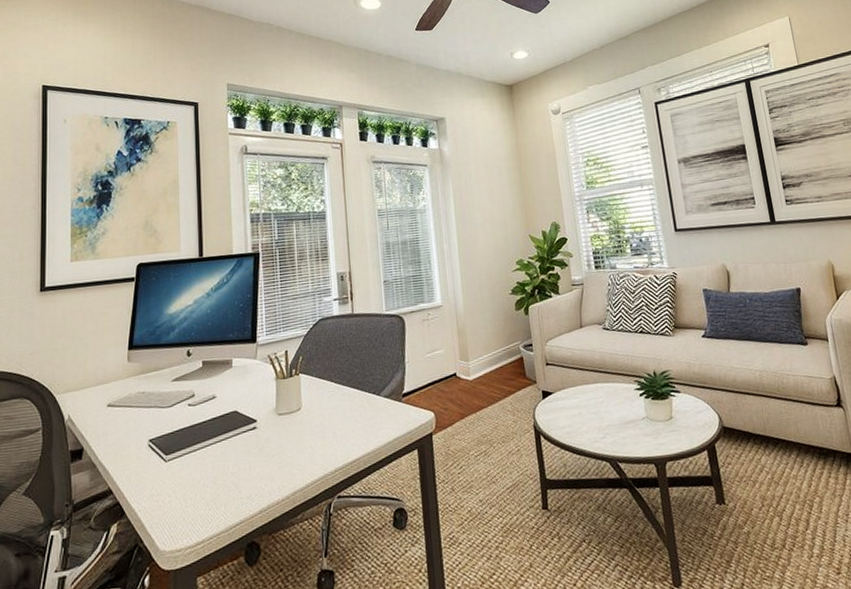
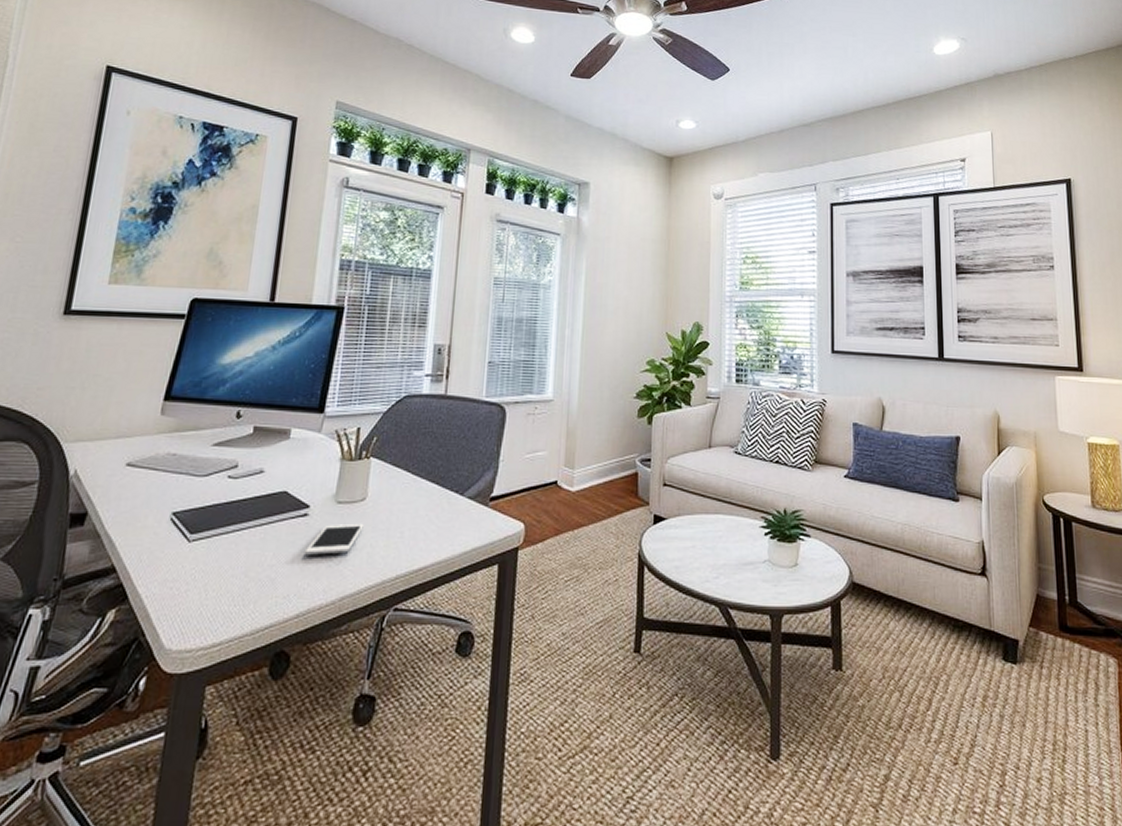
cell phone: none [258,429,303,461] -> present [304,523,364,555]

